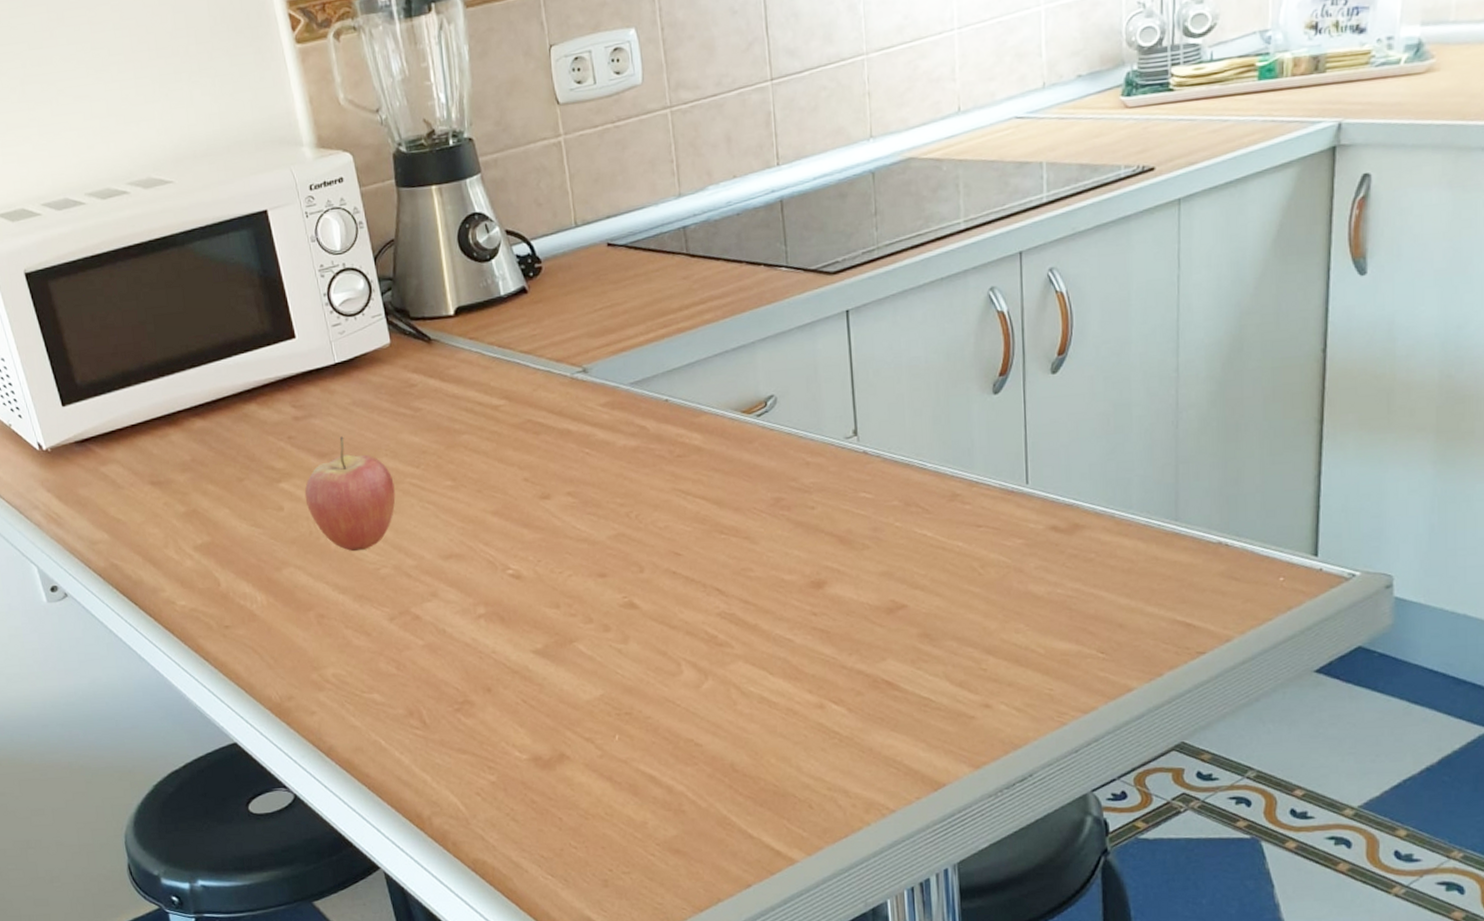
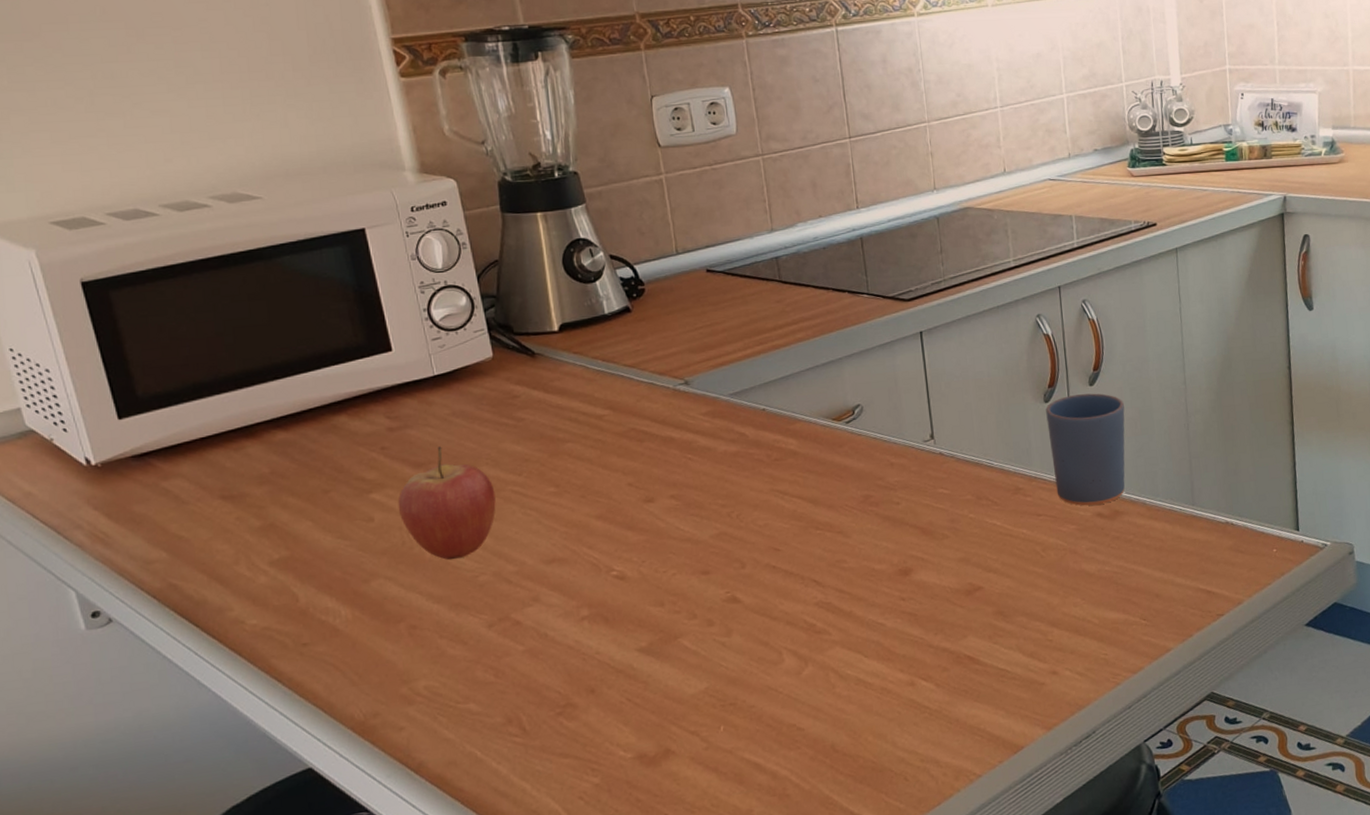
mug: none [994,382,1095,517] -> present [1046,393,1125,506]

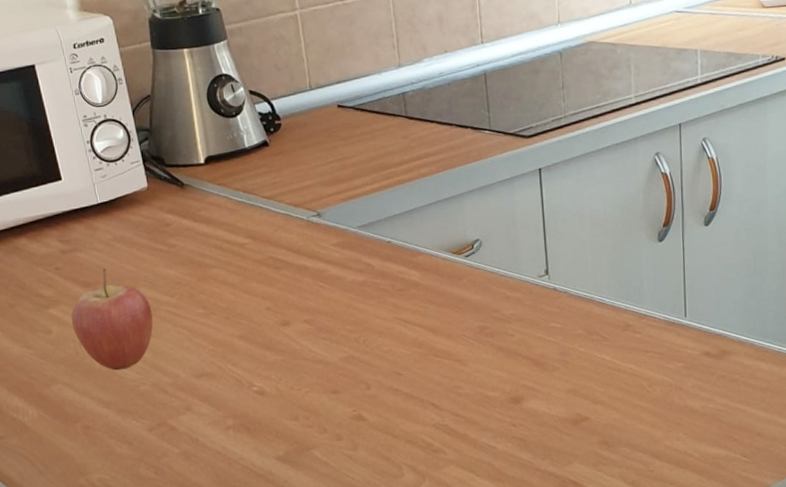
mug: present [1046,393,1125,506] -> none [659,233,739,345]

